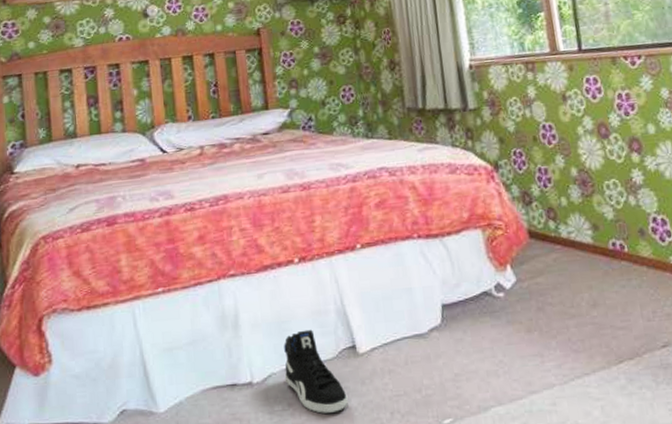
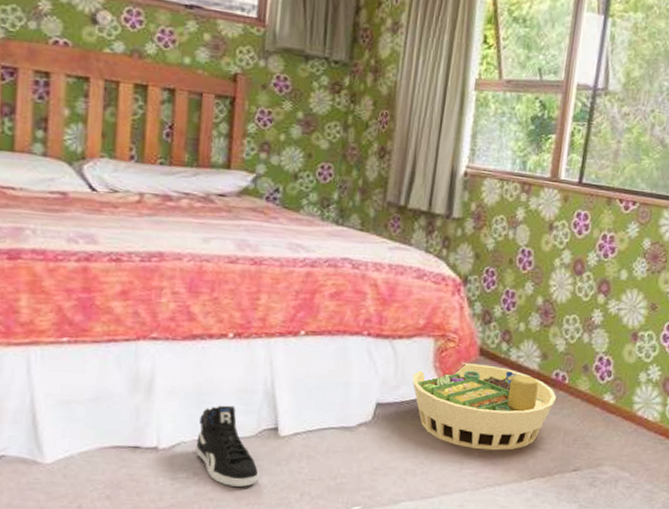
laundry basket: none [470,246,621,338] -> present [412,363,557,451]

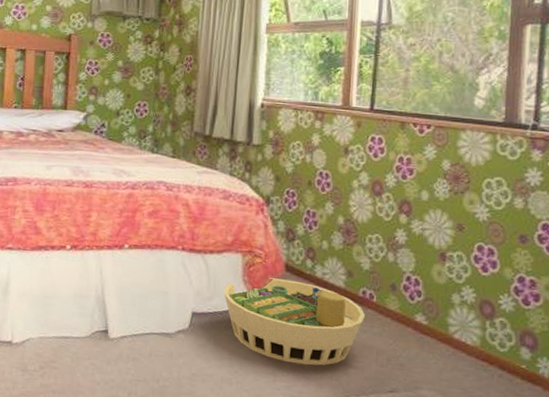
sneaker: present [194,405,259,487] -> none [40,307,93,383]

